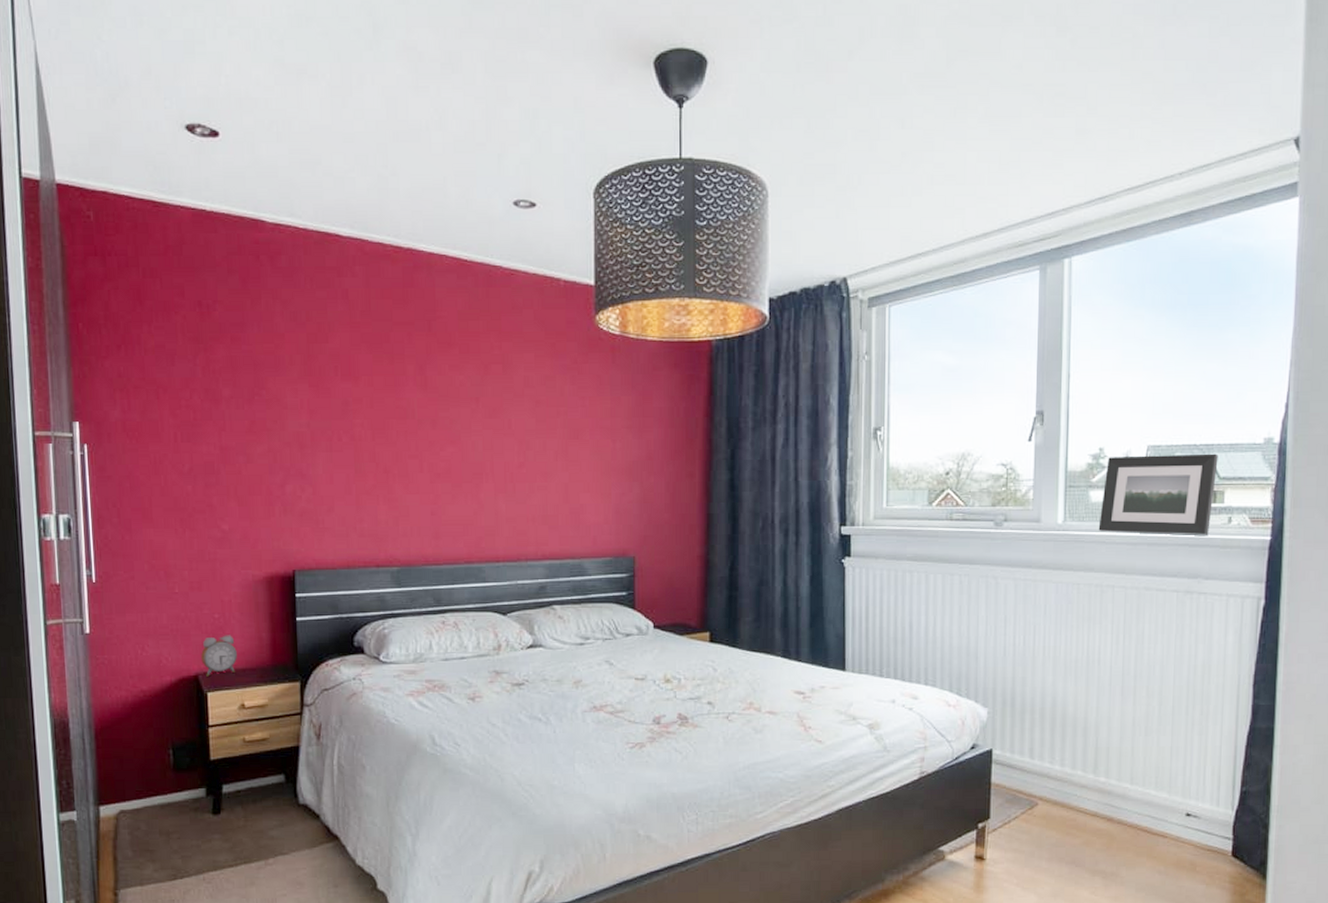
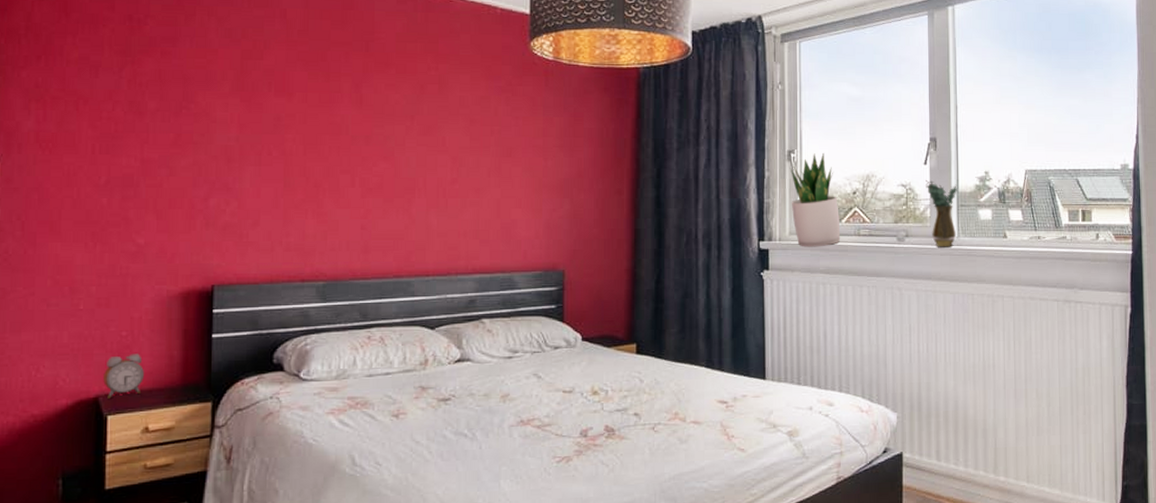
planter: none [875,430,931,533] -> present [789,153,841,247]
vase: none [1029,459,1066,533] -> present [926,180,957,247]
picture frame: present [1098,453,1218,537] -> none [987,177,1085,251]

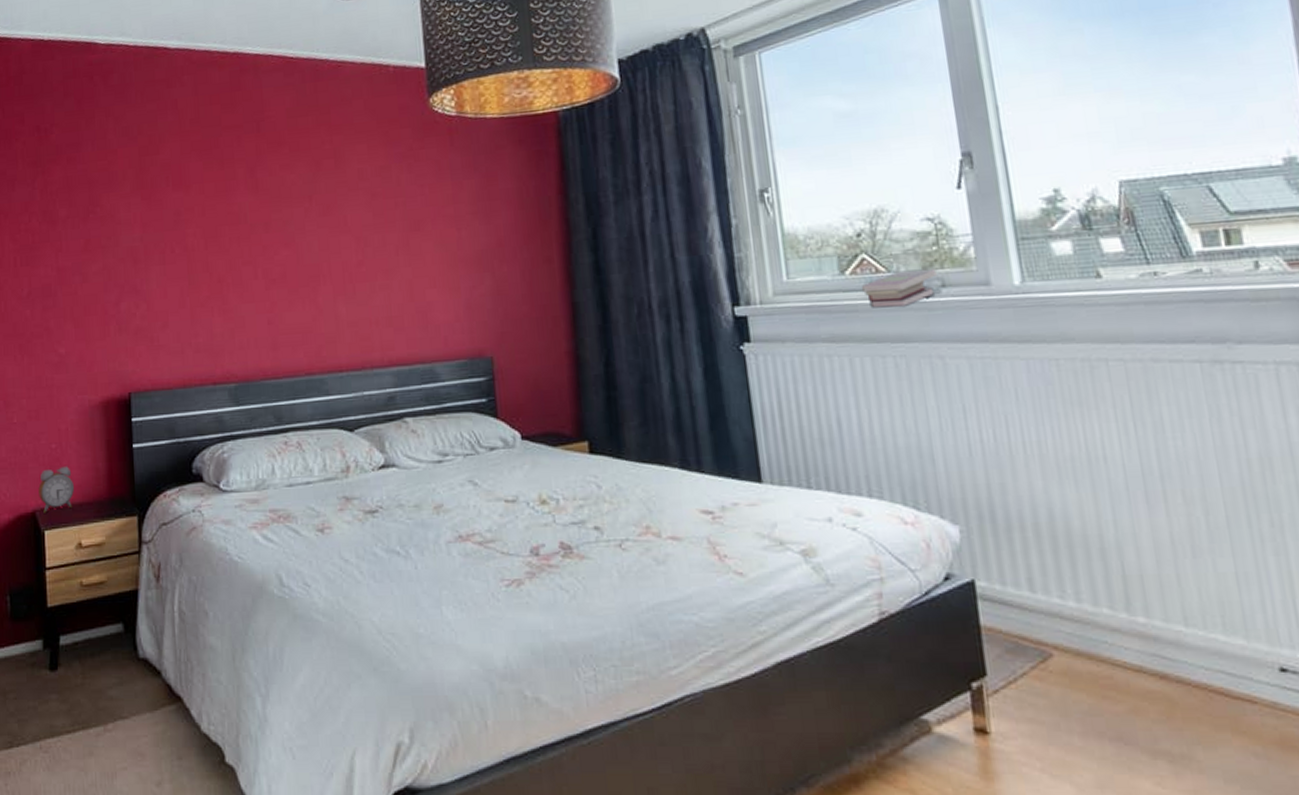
planter: present [789,153,841,247] -> none [764,188,847,311]
books: none [852,222,903,250] -> present [862,268,937,308]
vase: present [926,180,957,247] -> none [962,209,1020,298]

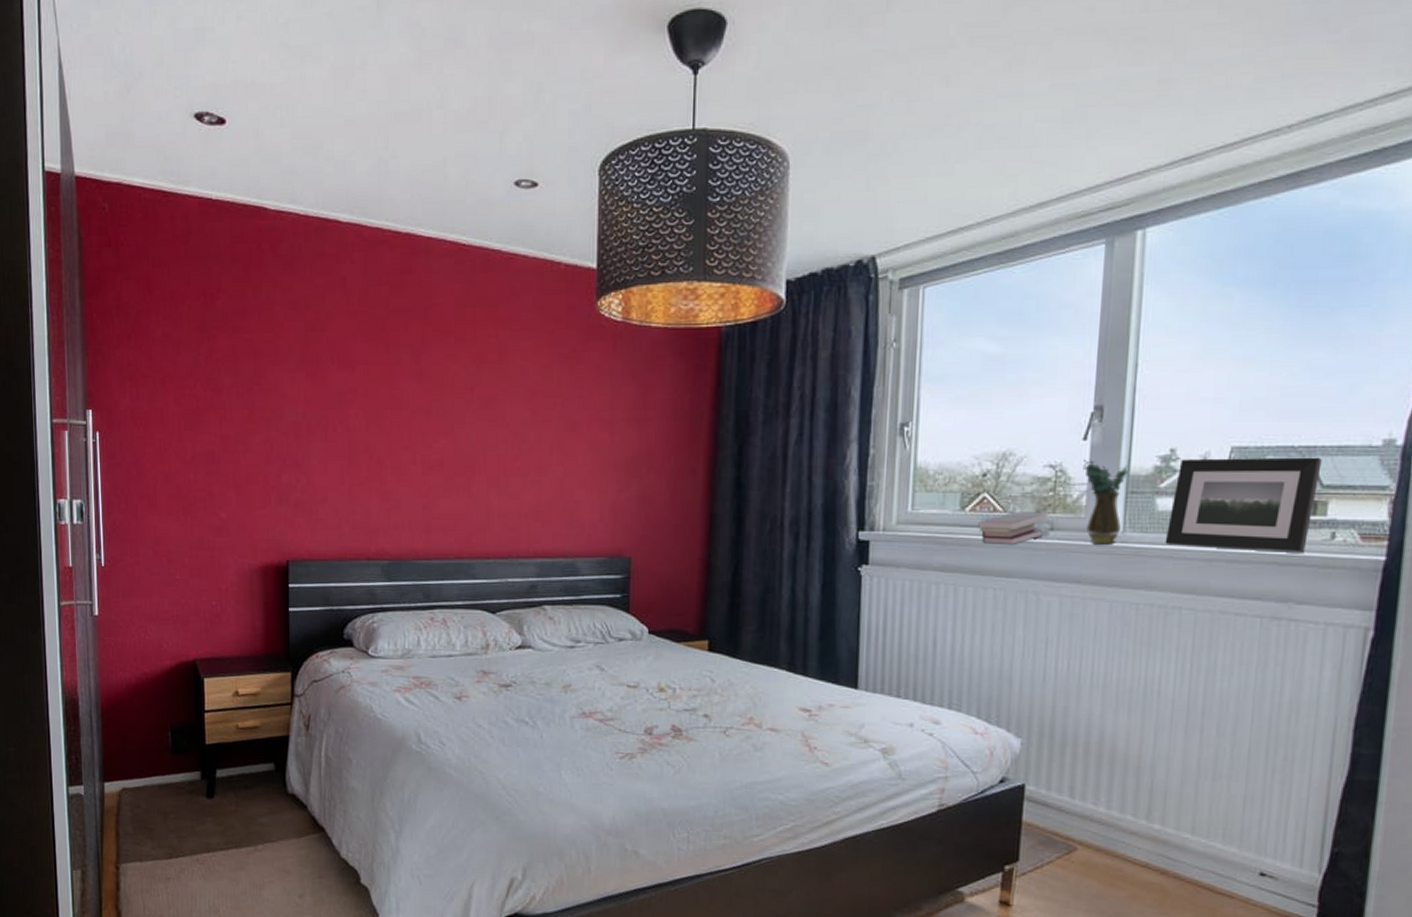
alarm clock: present [38,466,74,513] -> none [199,622,232,663]
vase: none [962,209,1020,298] -> present [1083,460,1128,545]
picture frame: none [1067,183,1230,292] -> present [1165,457,1322,554]

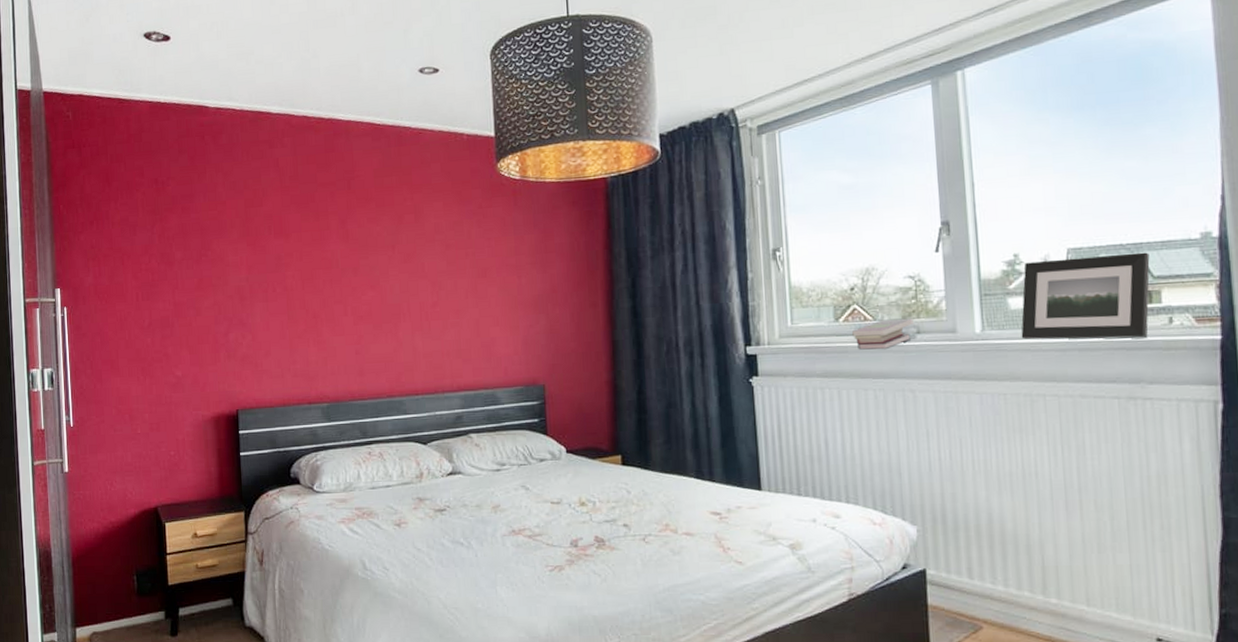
vase: present [1083,460,1128,545] -> none [938,269,980,343]

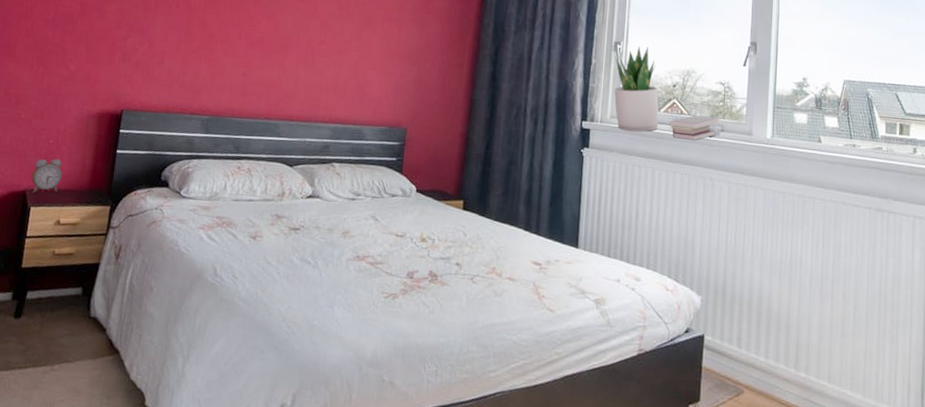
alarm clock: none [160,470,190,509] -> present [31,158,62,193]
planter: none [775,249,839,351] -> present [614,46,659,133]
picture frame: present [1021,252,1150,340] -> none [801,86,904,163]

